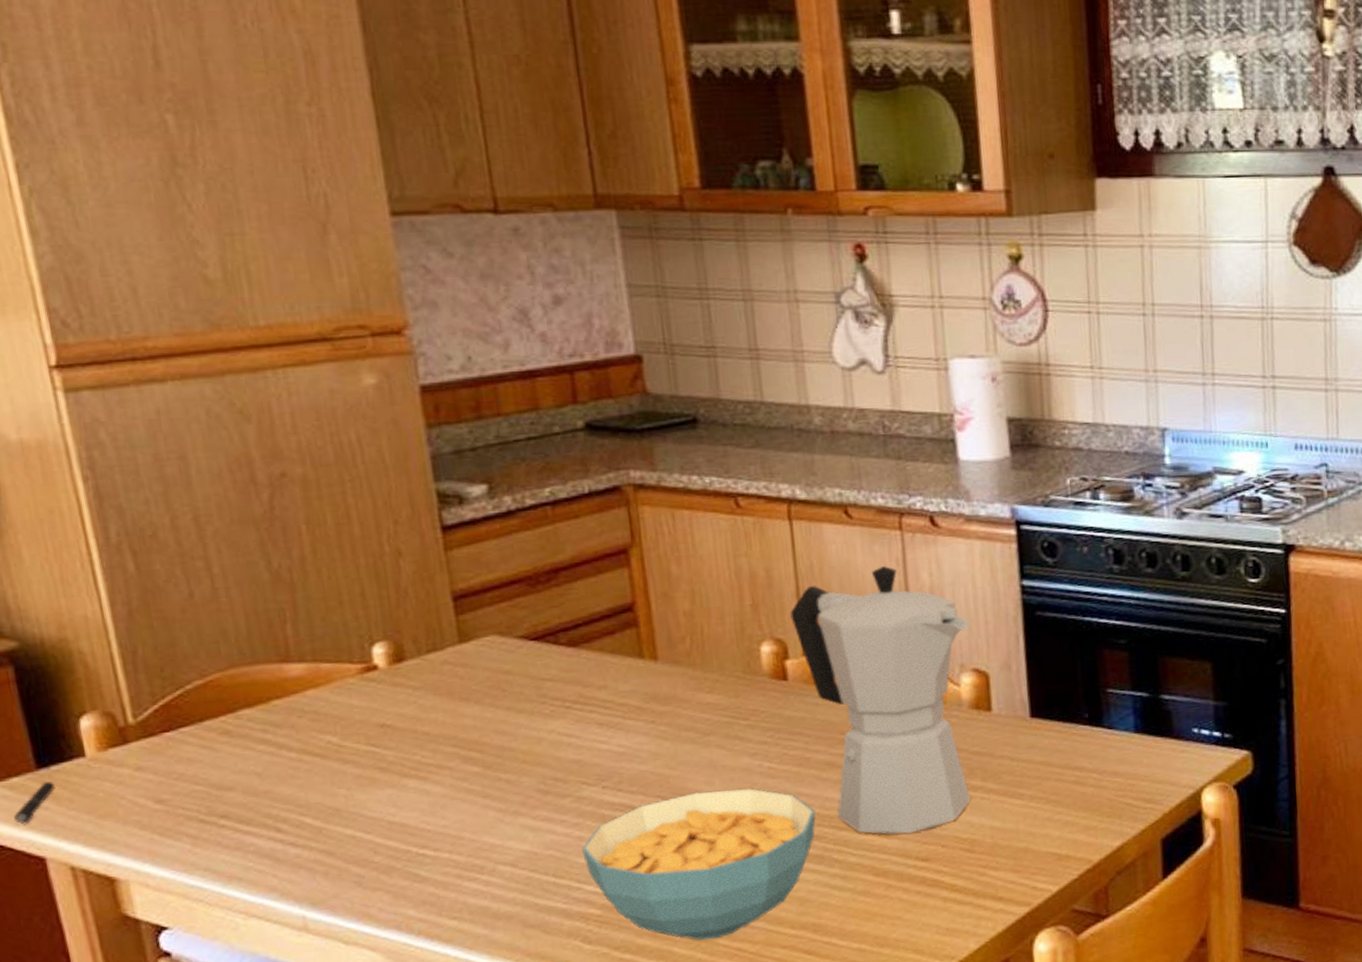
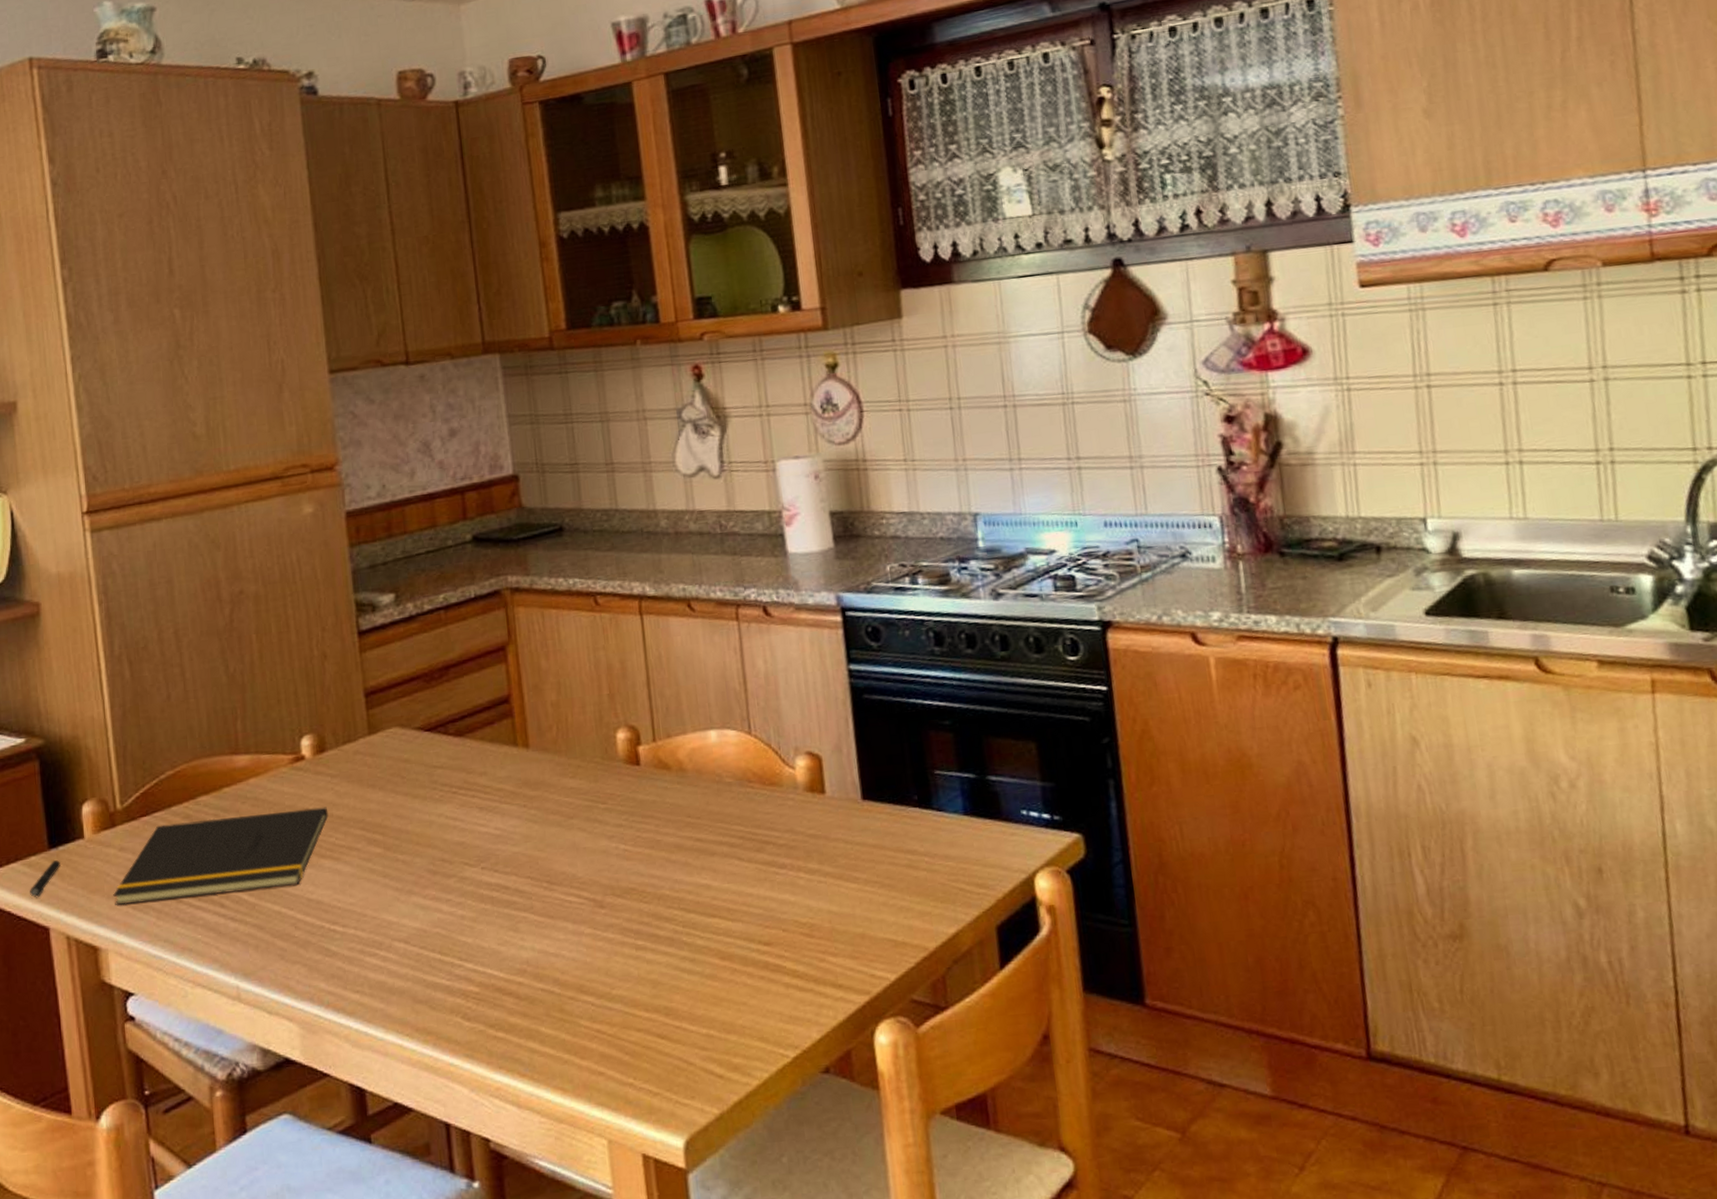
notepad: none [131,722,412,833] -> present [113,807,329,906]
cereal bowl: present [582,787,816,941] -> none [463,869,667,1021]
moka pot: present [790,566,971,835] -> none [642,655,808,918]

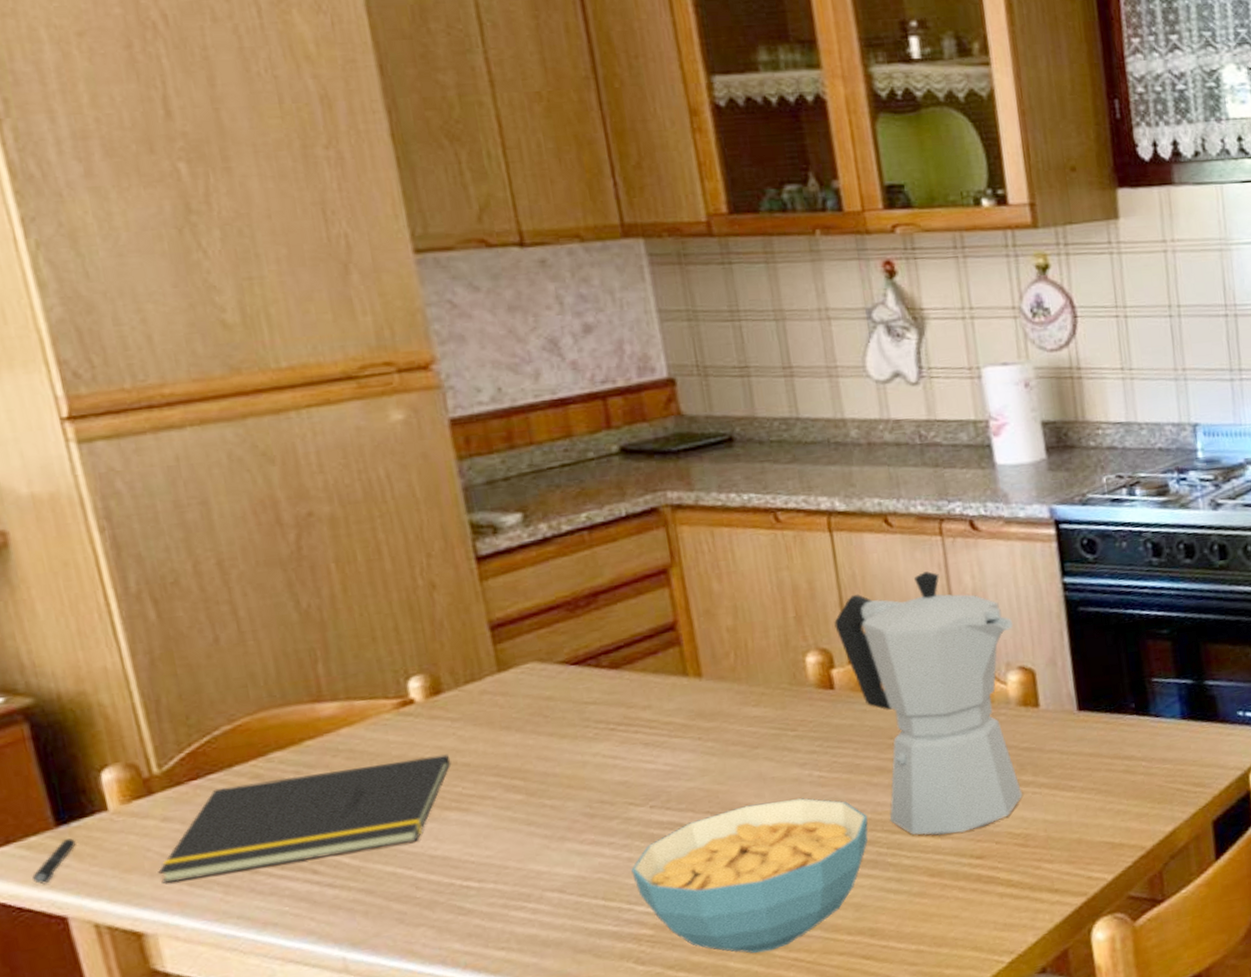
cereal bowl: none [463,869,667,1021] -> present [631,797,868,954]
moka pot: none [642,655,808,918] -> present [834,571,1022,836]

